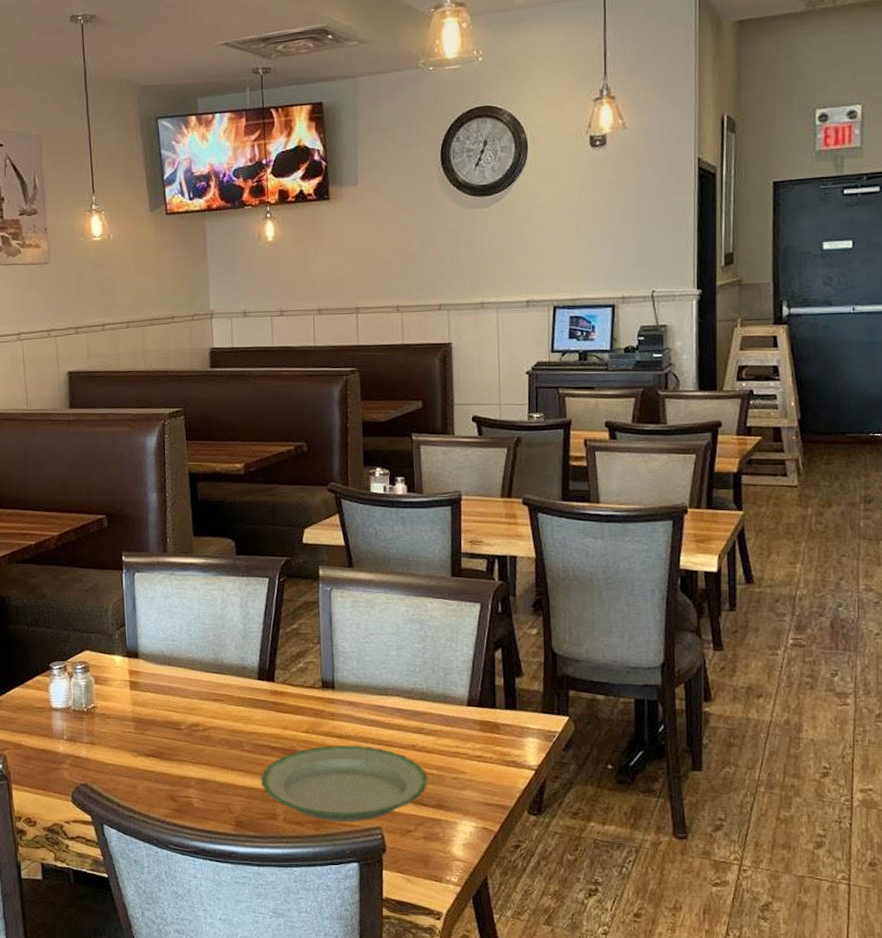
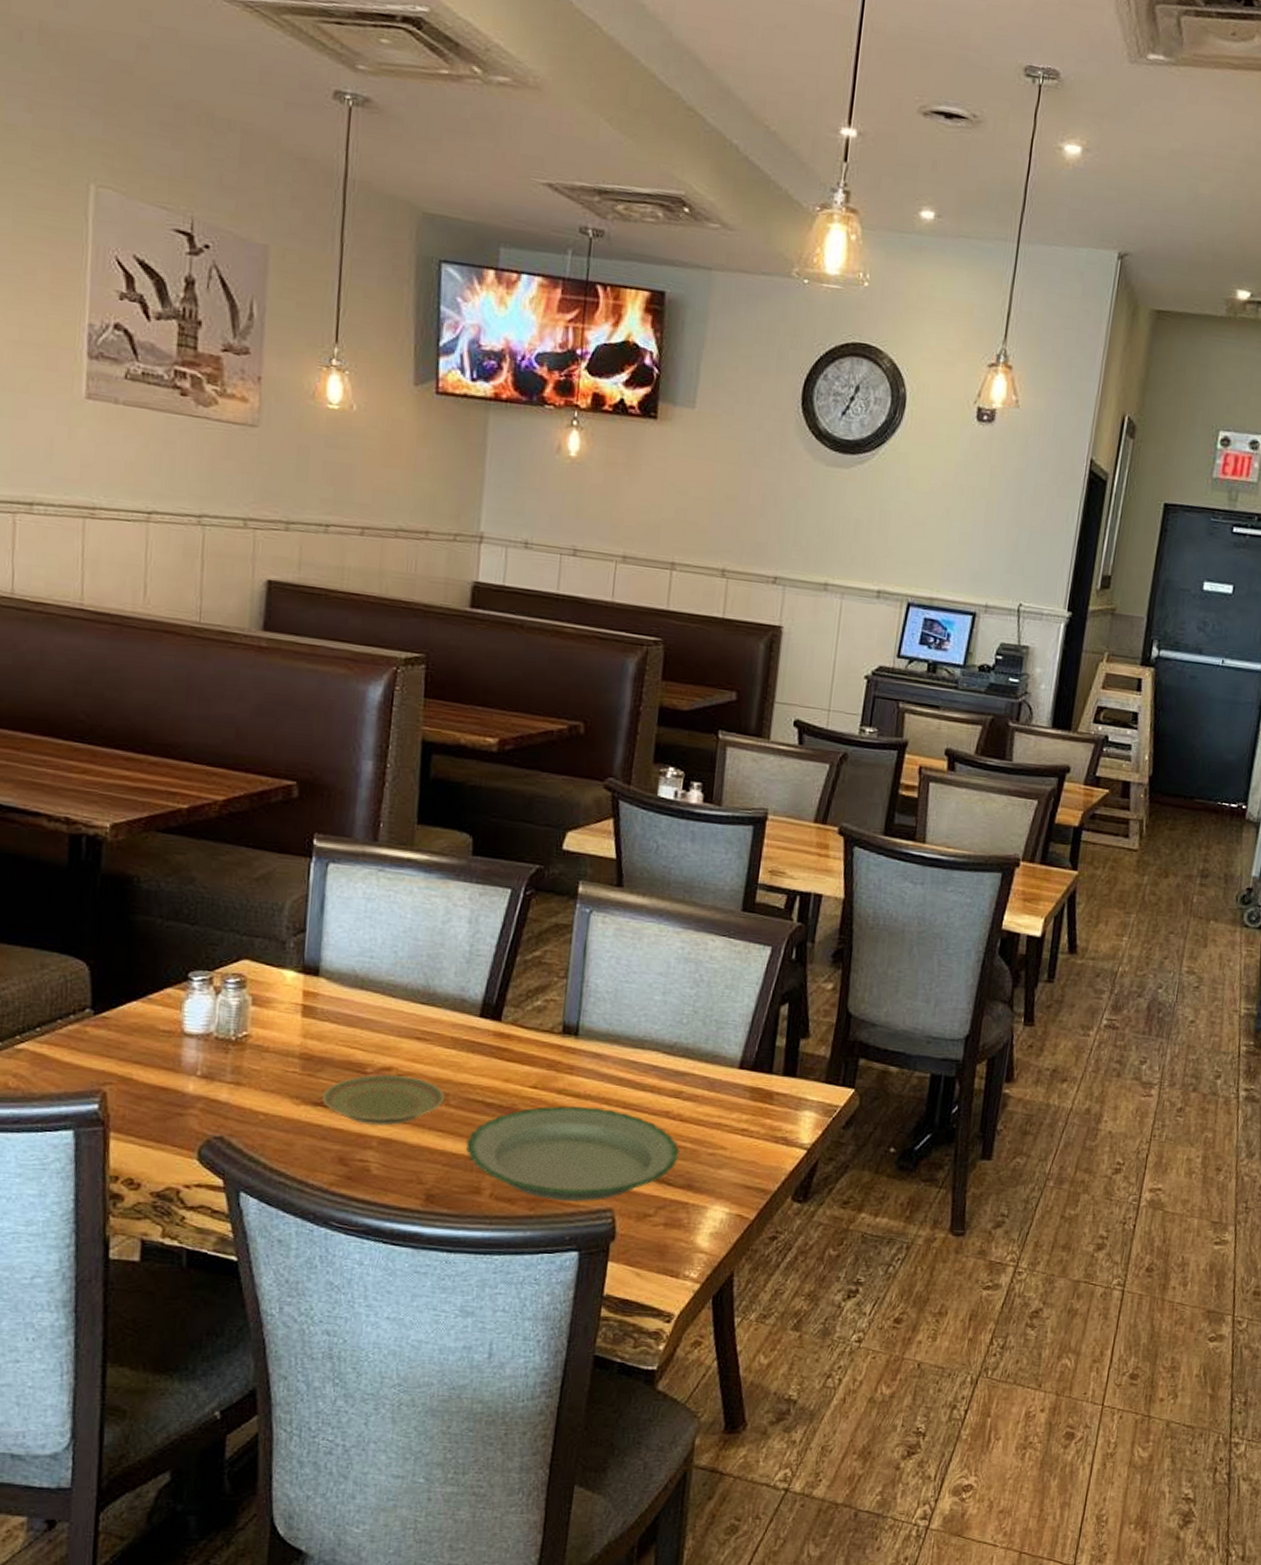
plate: none [151,729,241,770] -> present [321,1074,445,1127]

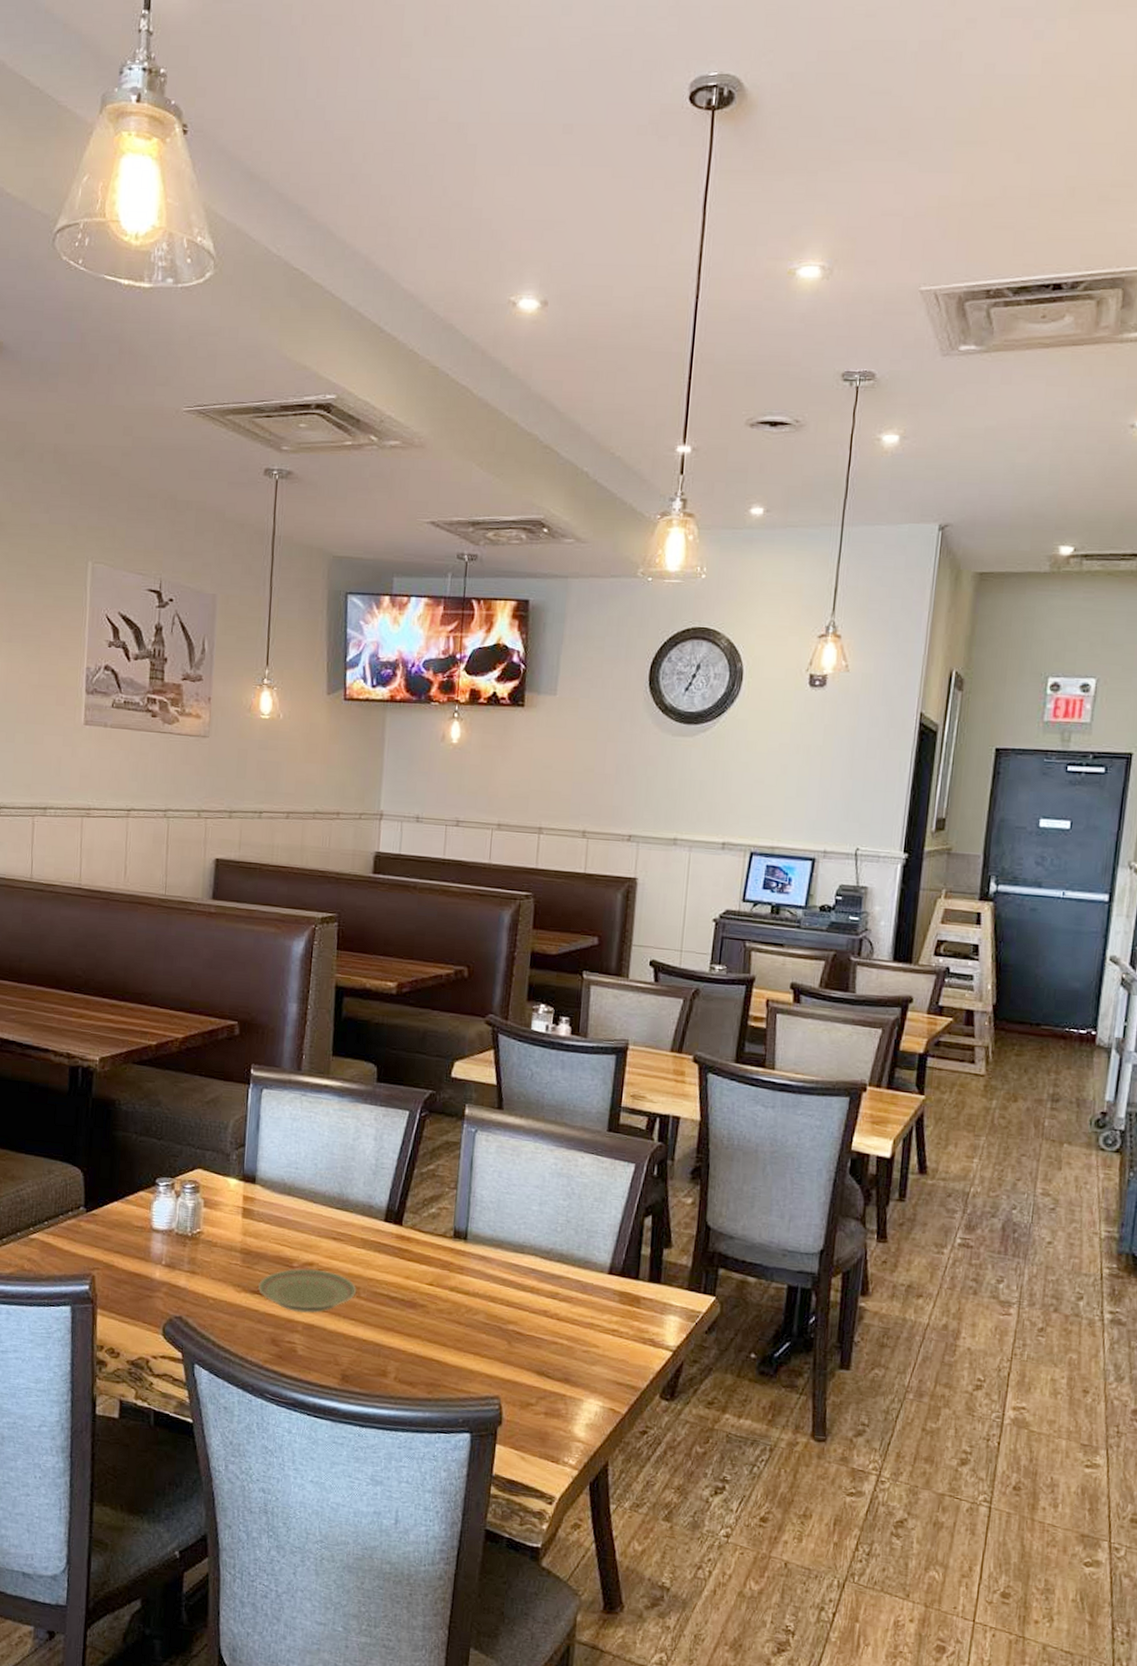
plate: present [466,1106,679,1201] -> none [374,1301,557,1388]

